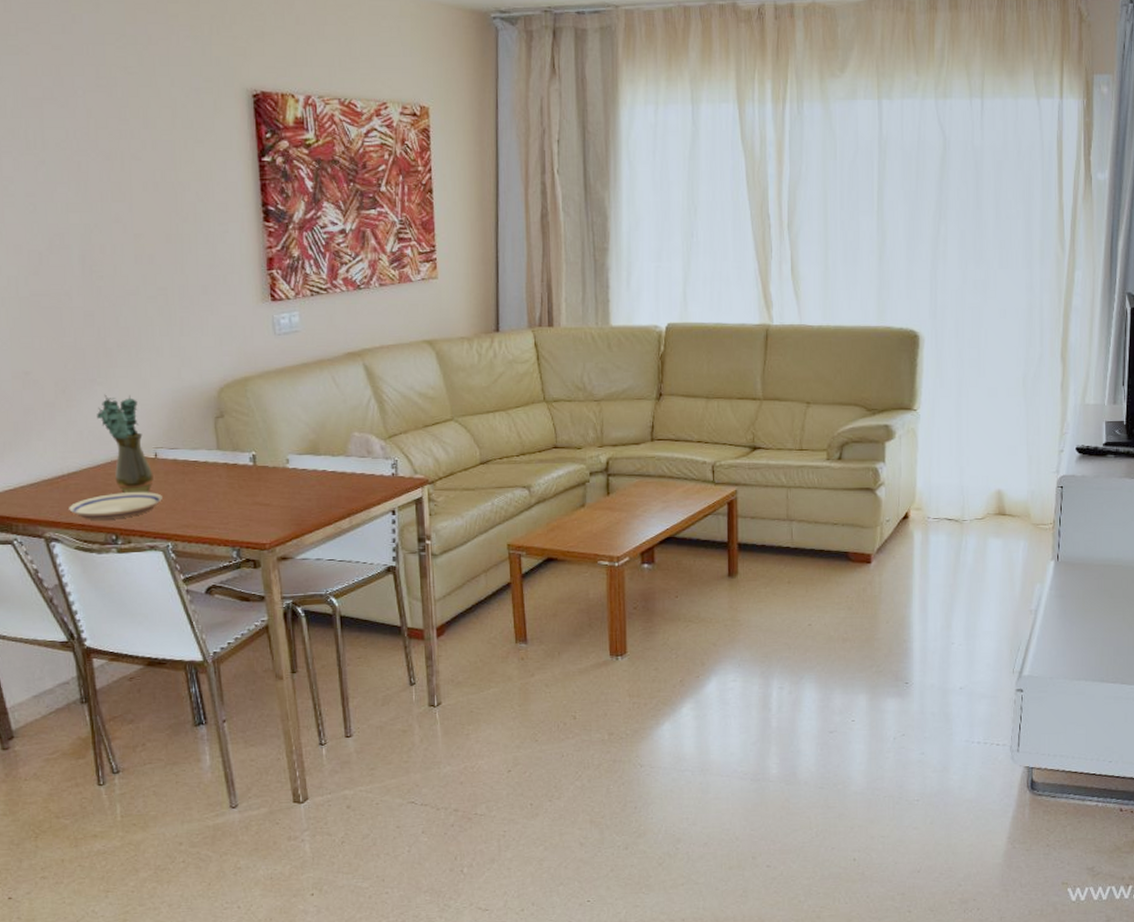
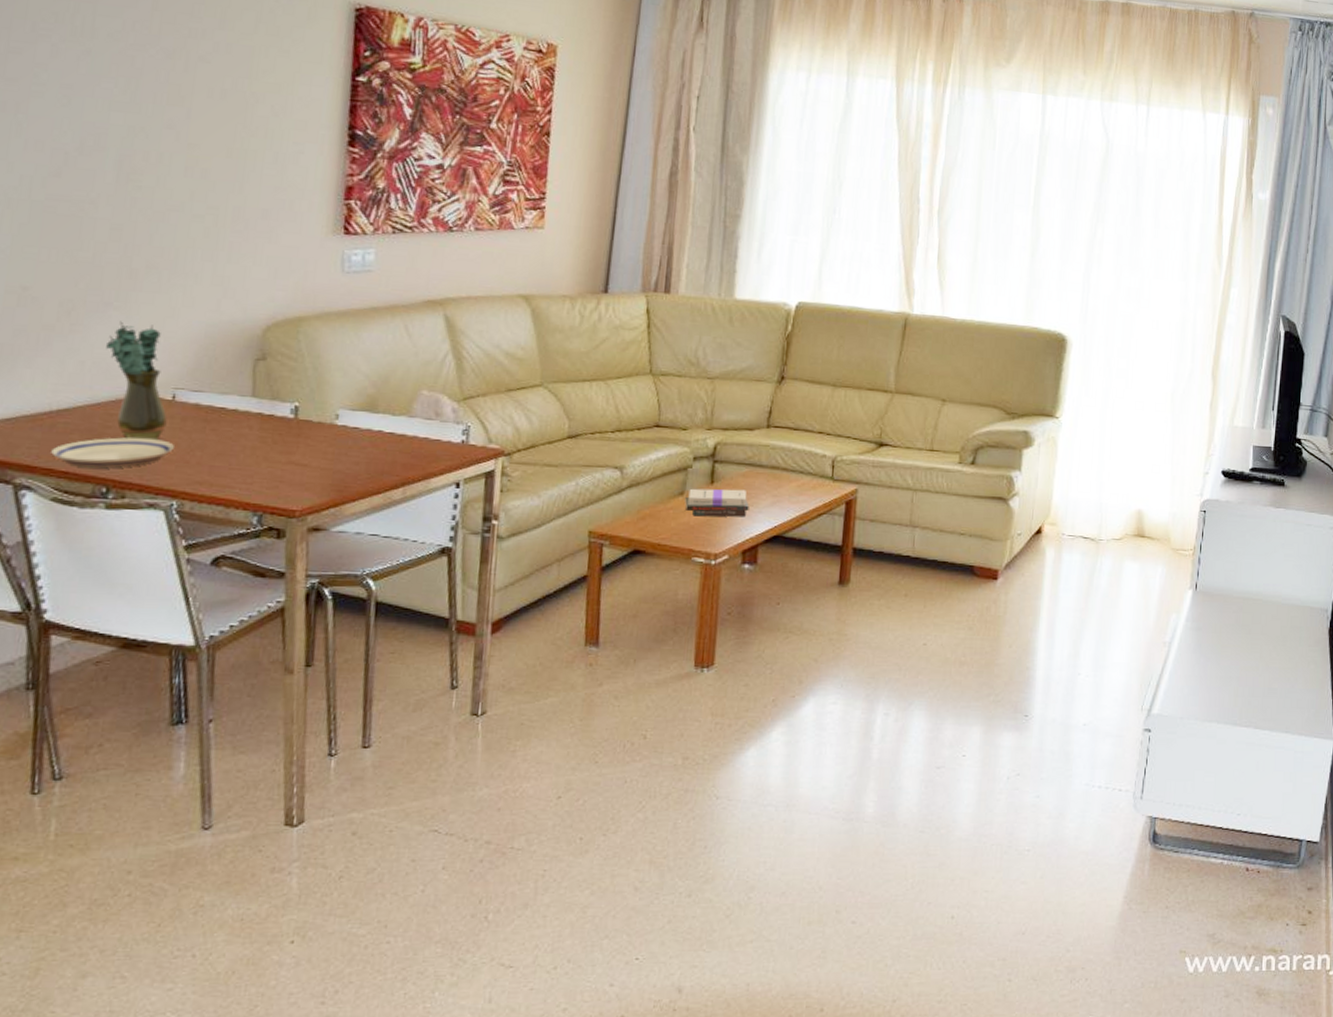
books: none [586,498,643,525] -> present [684,488,749,517]

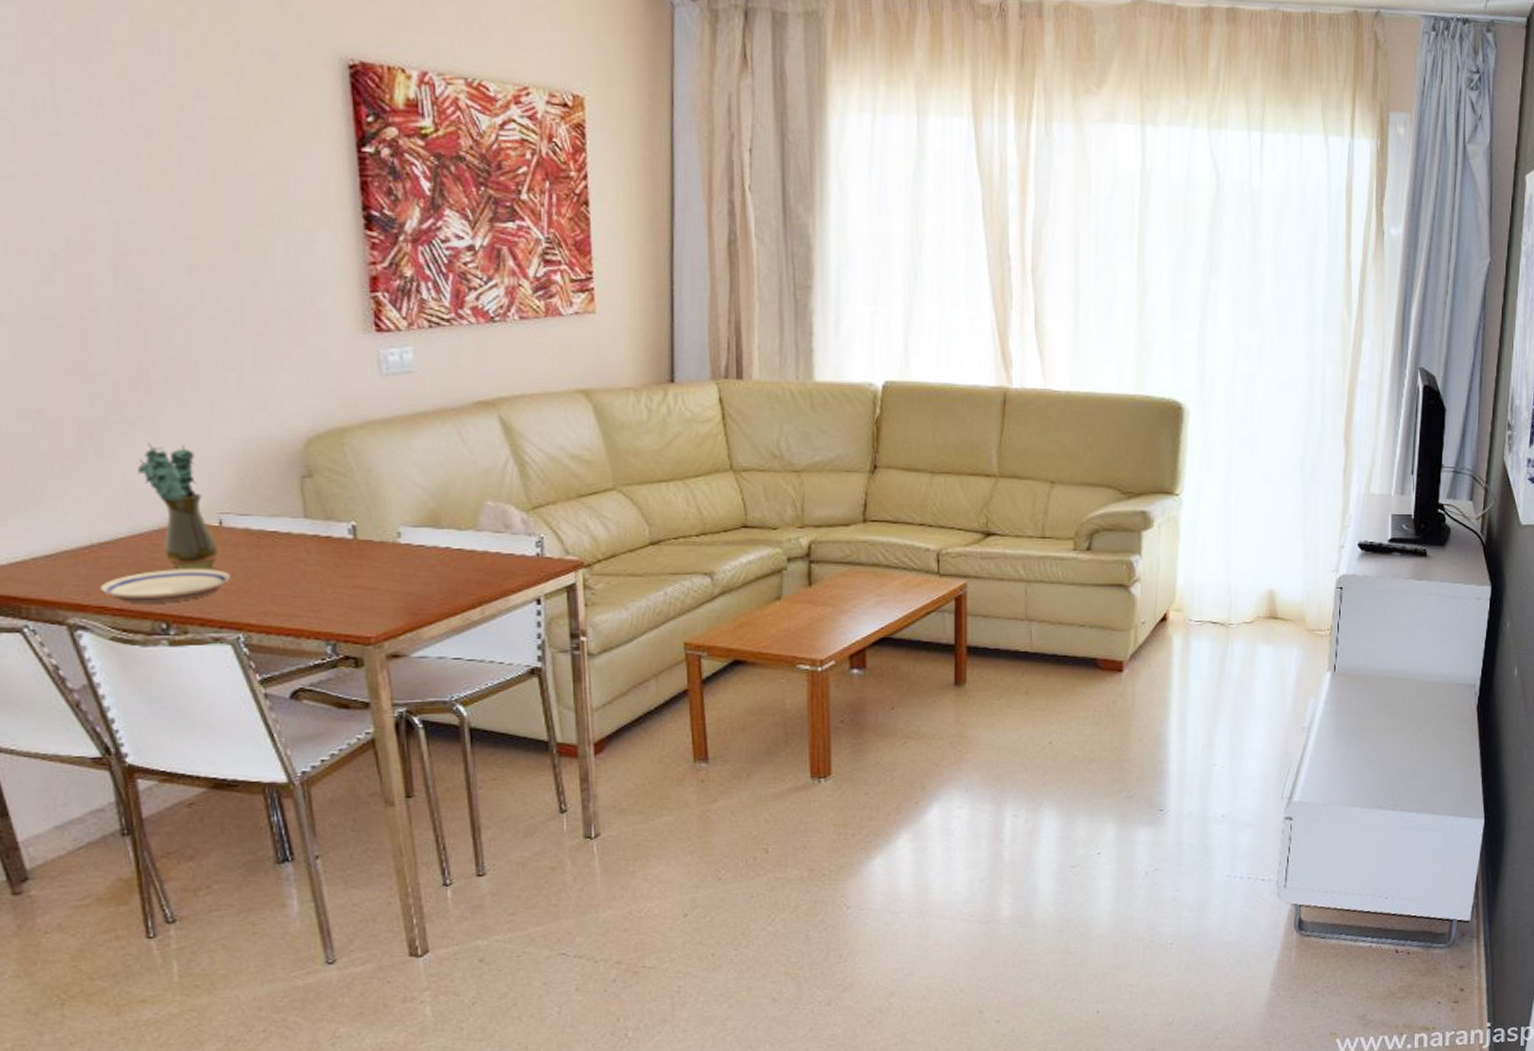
books: present [684,488,749,517] -> none [783,590,852,621]

